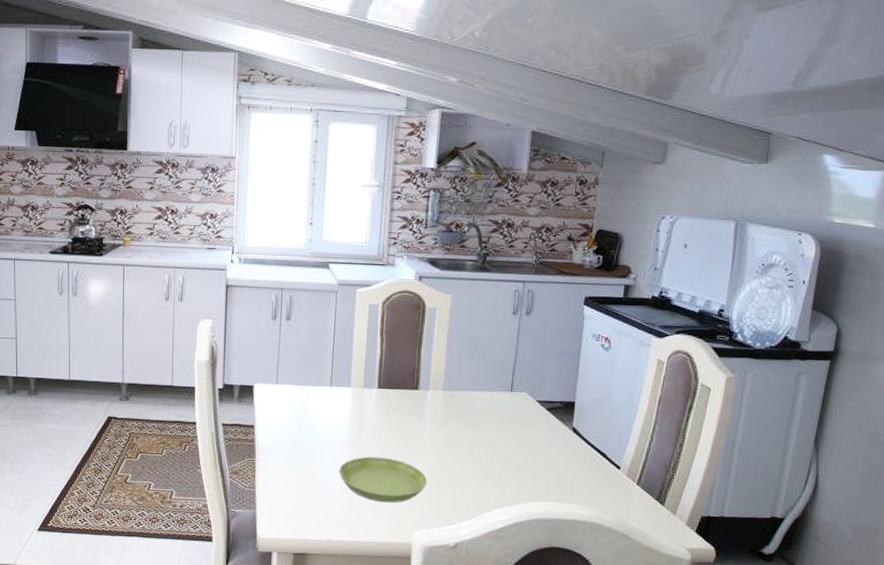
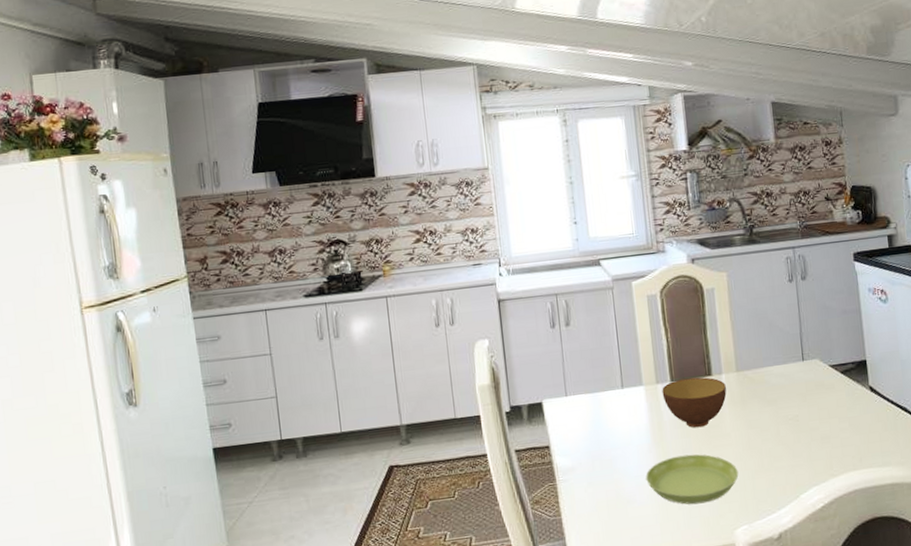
bowl: none [367,388,430,435] -> present [662,377,727,428]

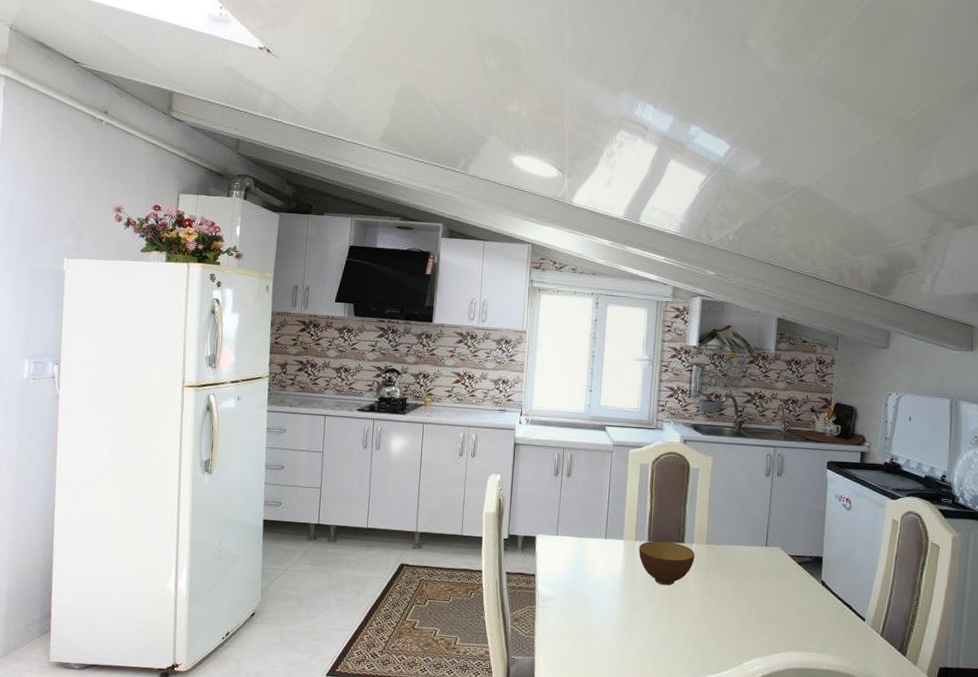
saucer: present [645,454,739,505] -> none [612,605,693,652]

